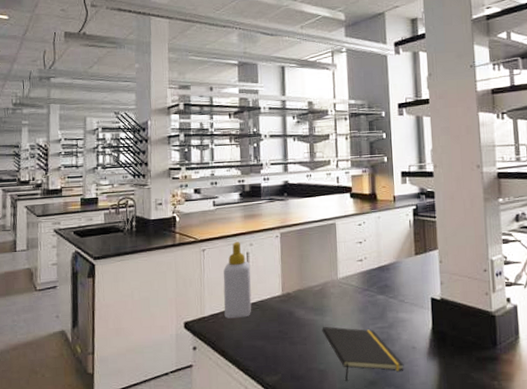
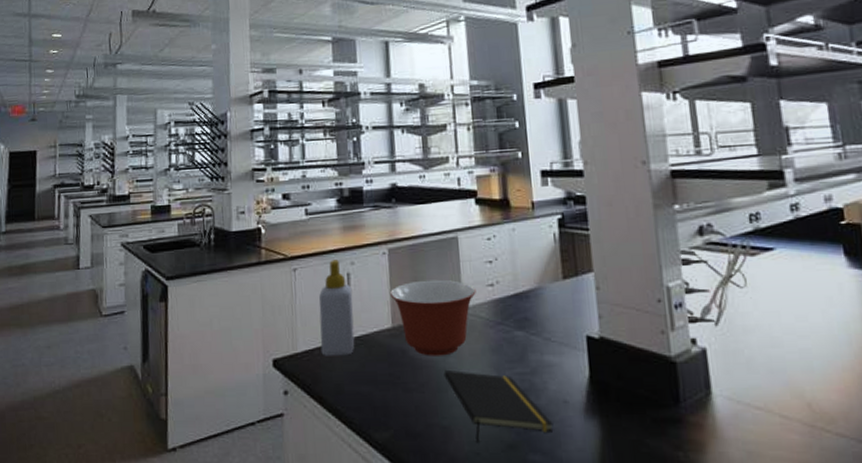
mixing bowl: none [280,257,349,316] -> present [389,279,476,356]

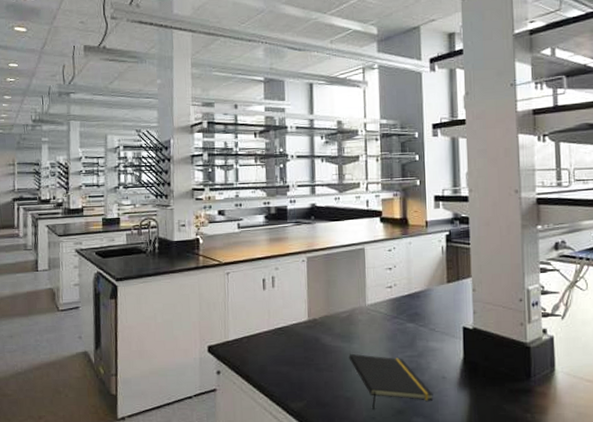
soap bottle: present [319,259,355,356] -> none [247,265,277,343]
mixing bowl: present [389,279,476,356] -> none [307,282,378,343]

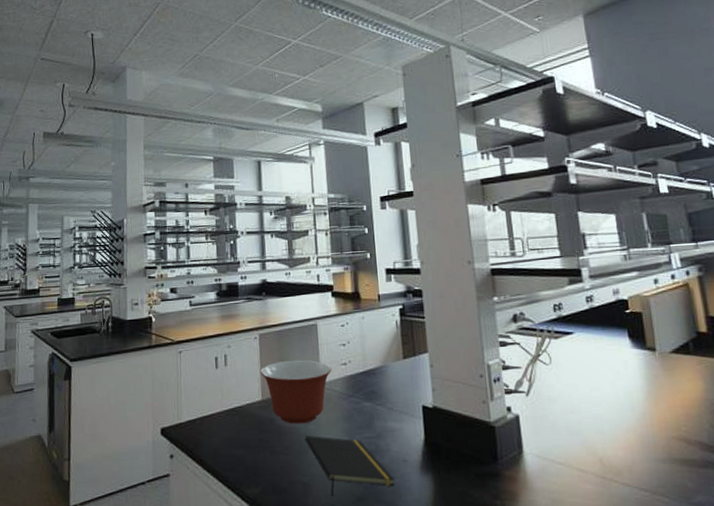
mixing bowl: none [307,282,378,343] -> present [260,360,332,424]

